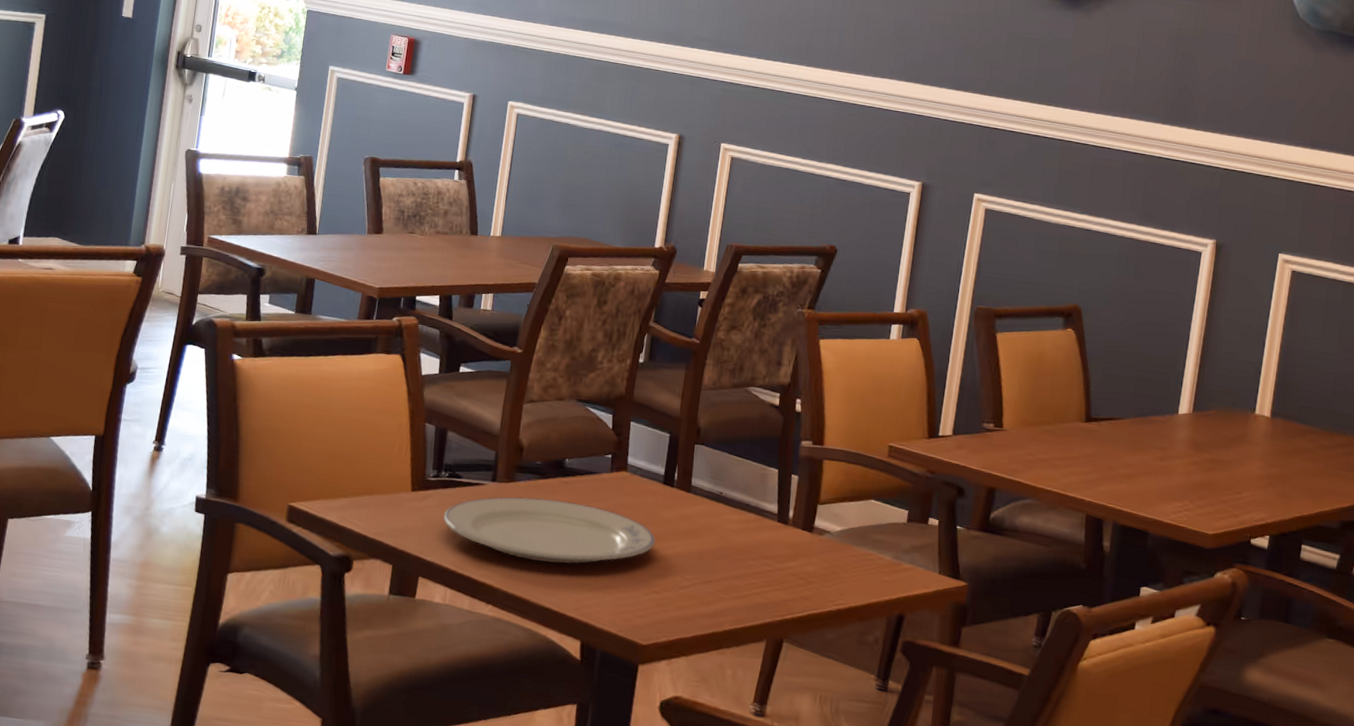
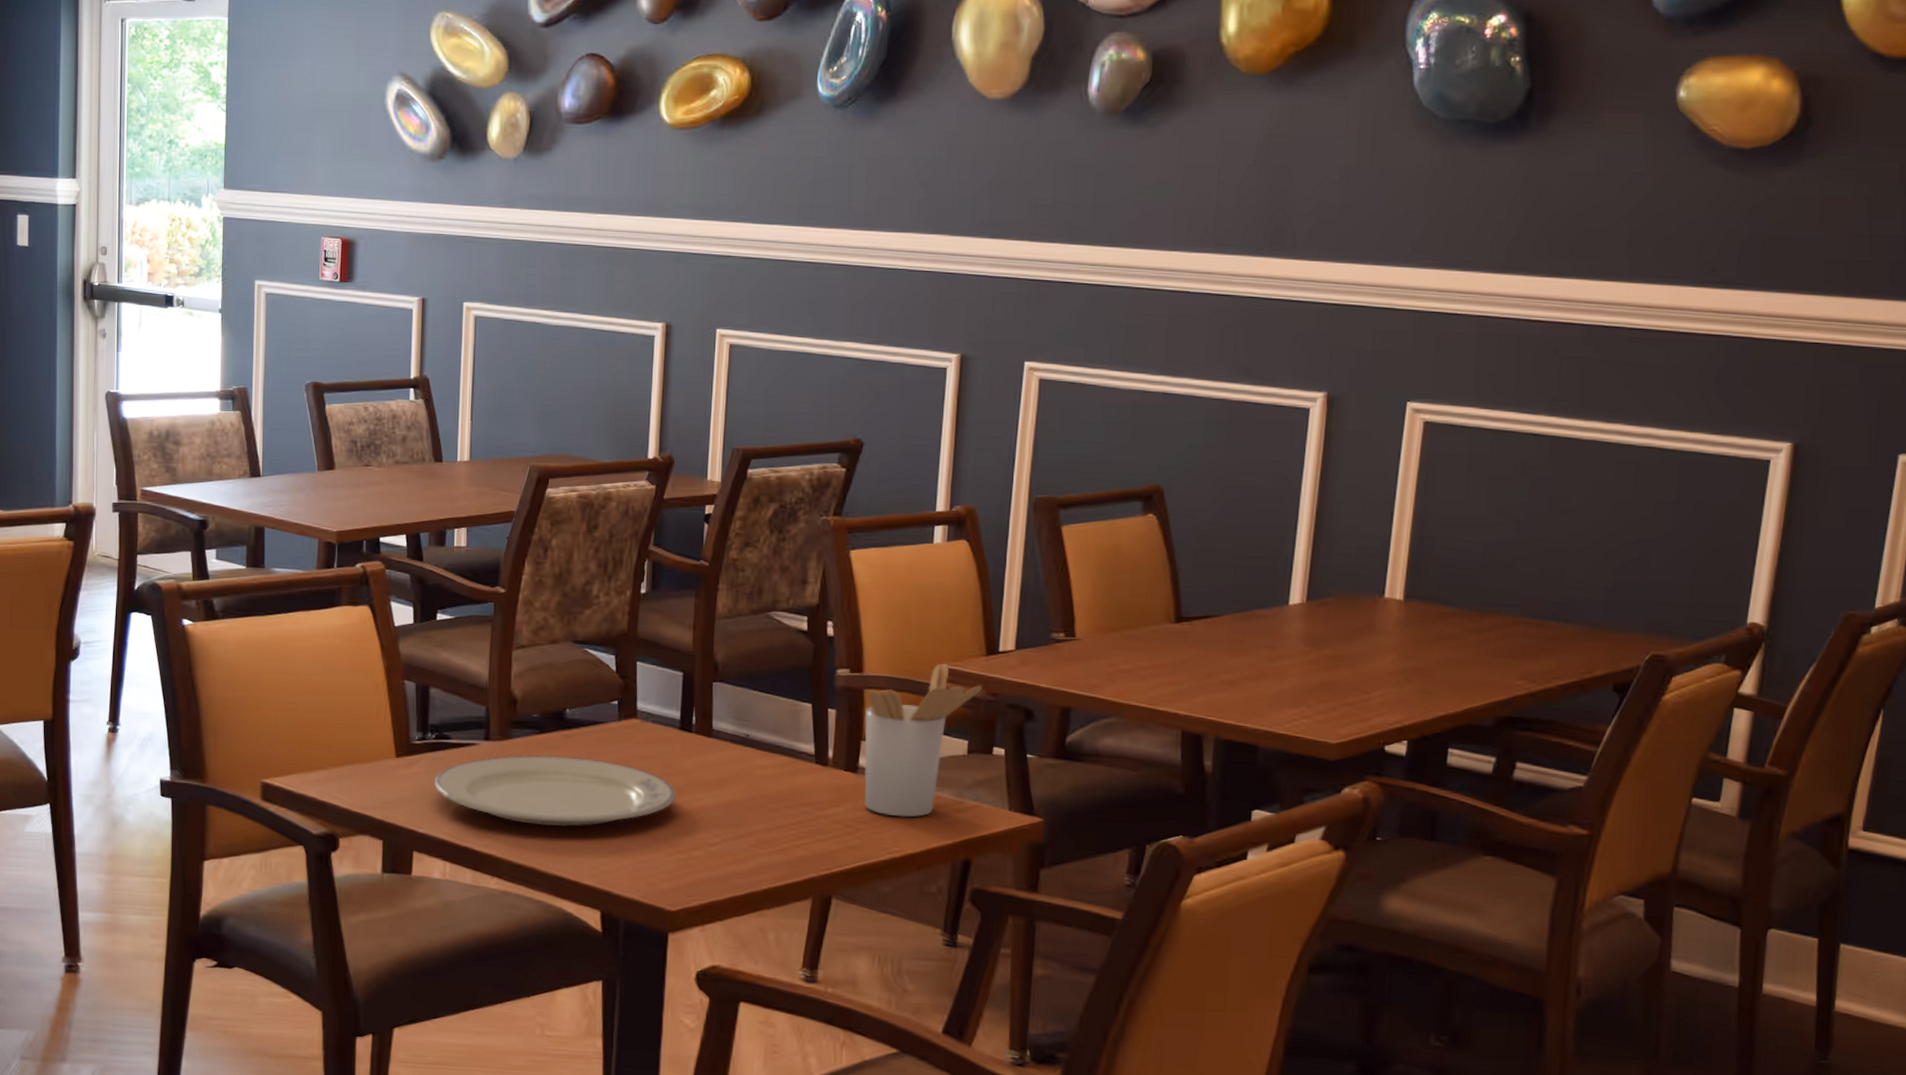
utensil holder: none [817,442,924,575] -> present [864,663,983,818]

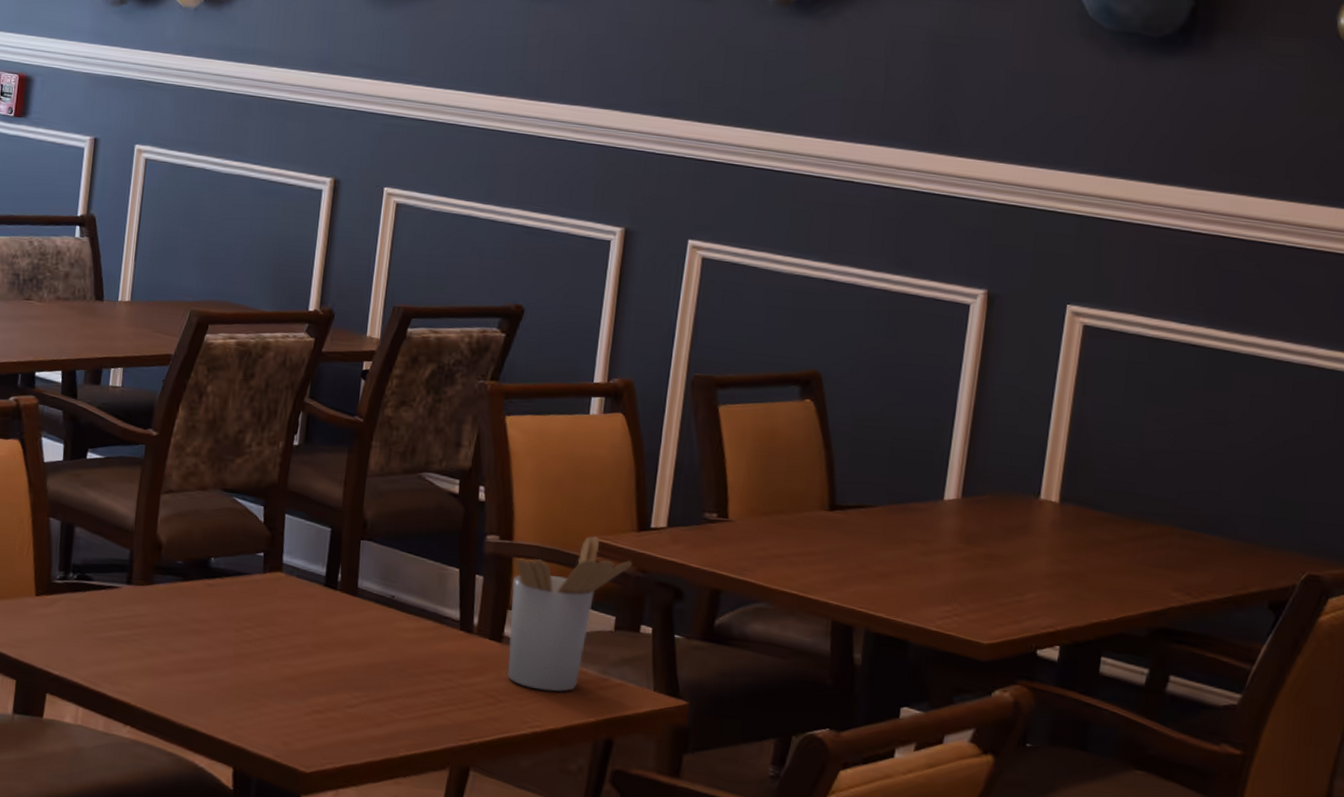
plate: present [433,755,677,827] -> none [72,602,318,680]

